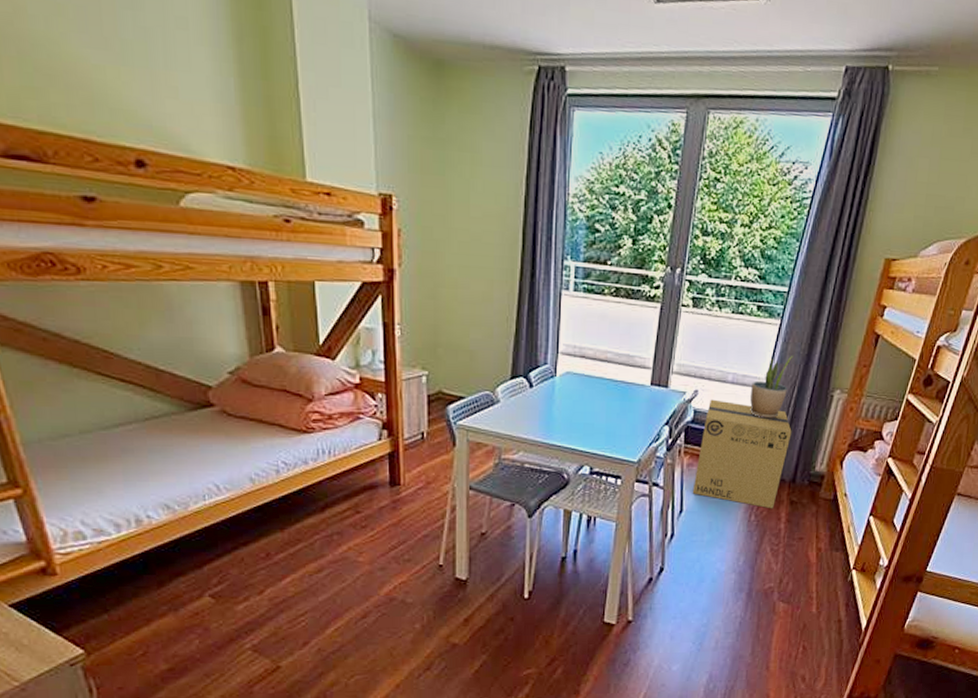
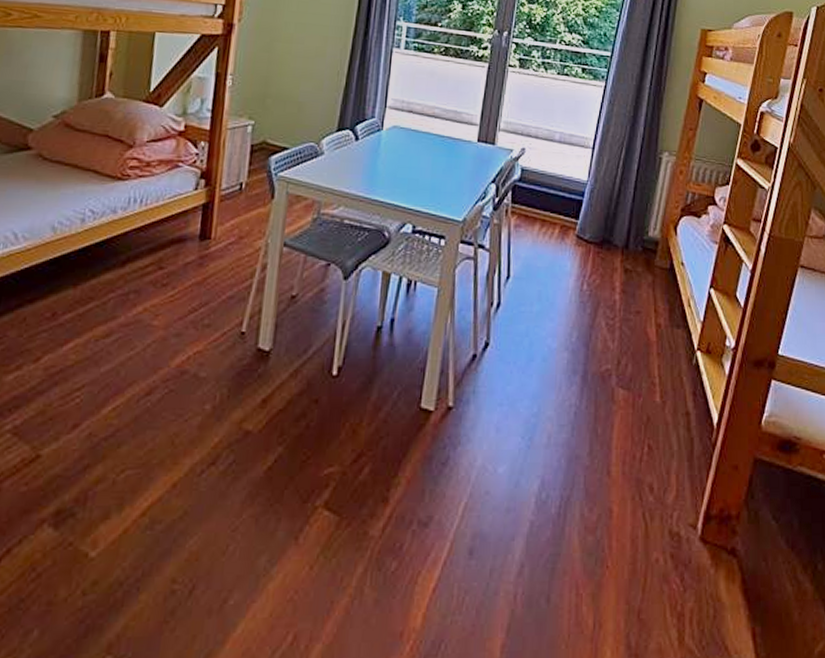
cardboard box: present [692,399,792,509] -> none [520,158,622,278]
potted plant: present [750,356,794,419] -> none [578,117,620,180]

